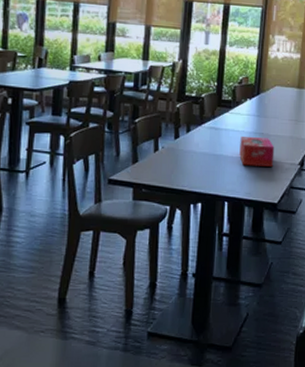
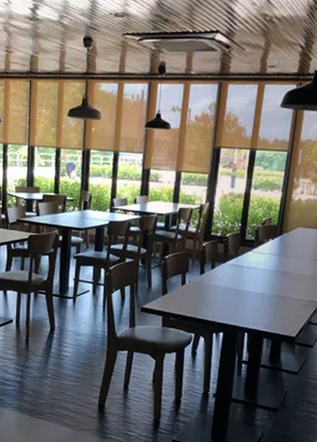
tissue box: present [239,137,275,167] -> none [260,274,295,303]

